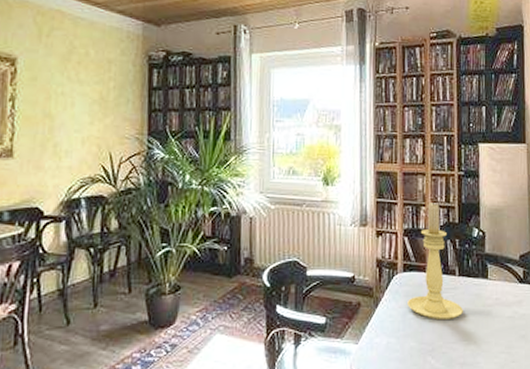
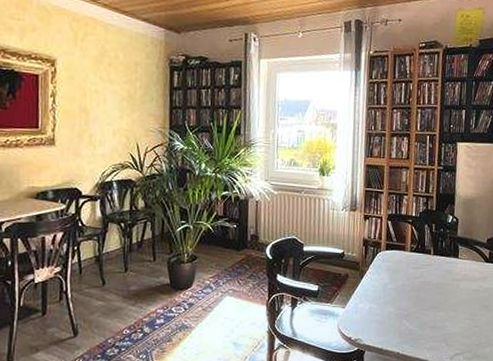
candle holder: present [407,201,463,319] -> none [388,191,436,290]

